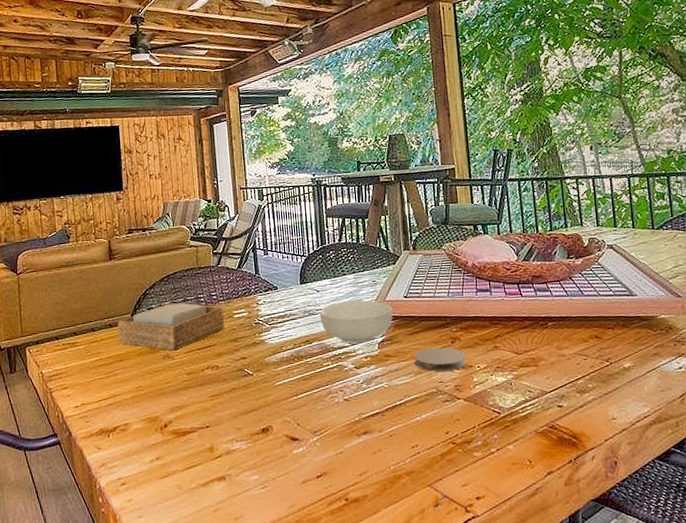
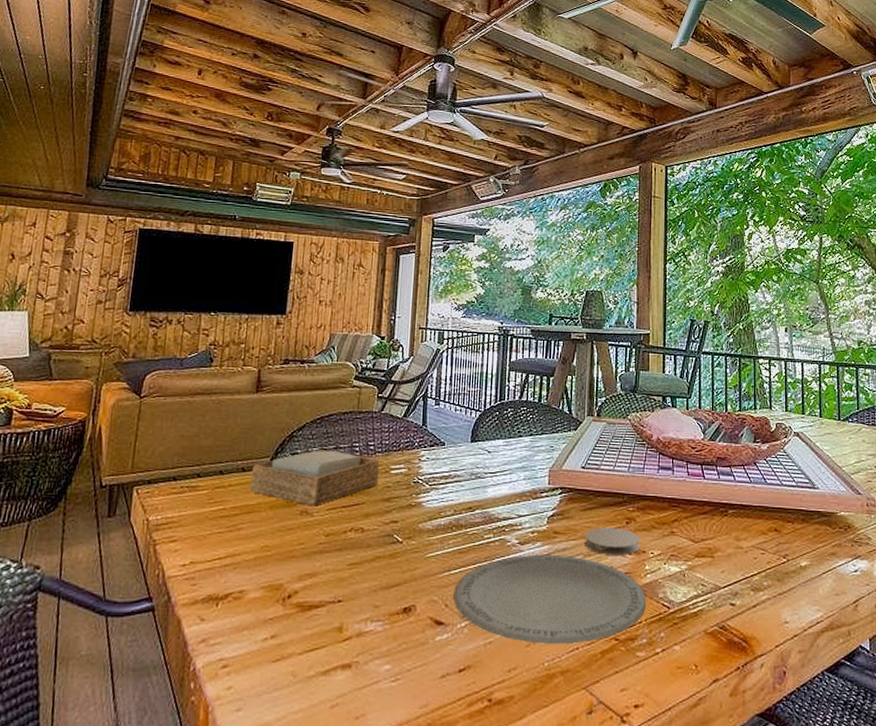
plate: none [303,375,479,451] -> present [453,555,647,644]
cereal bowl: present [319,300,393,344] -> none [487,466,568,516]

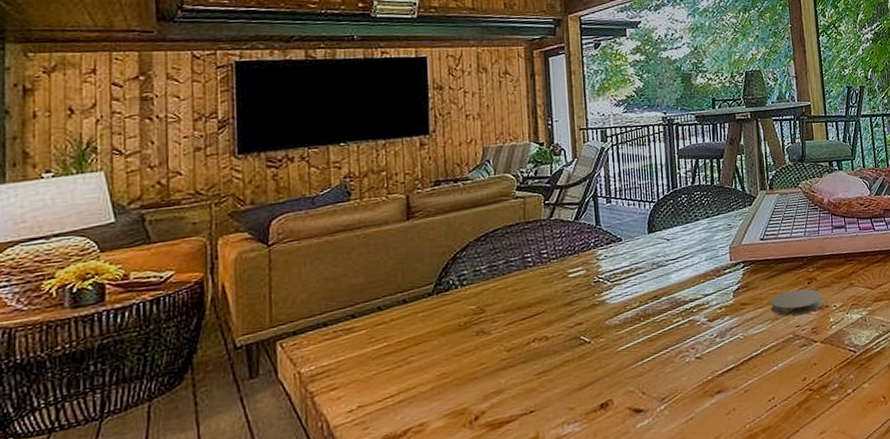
napkin holder: present [250,450,380,506] -> none [414,265,557,325]
plate: present [453,555,647,644] -> none [649,323,835,411]

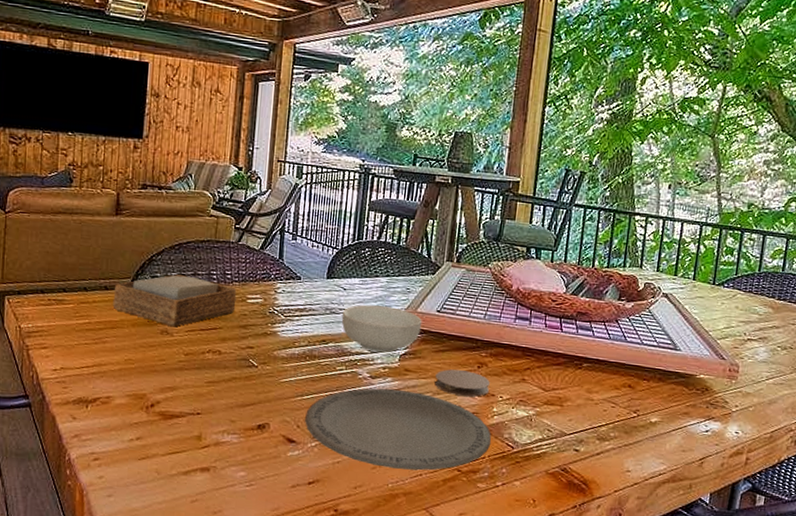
napkin holder: none [414,265,557,325] -> present [113,274,237,327]
plate: none [649,323,835,411] -> present [305,388,492,471]
cereal bowl: none [669,245,749,295] -> present [341,304,422,353]

